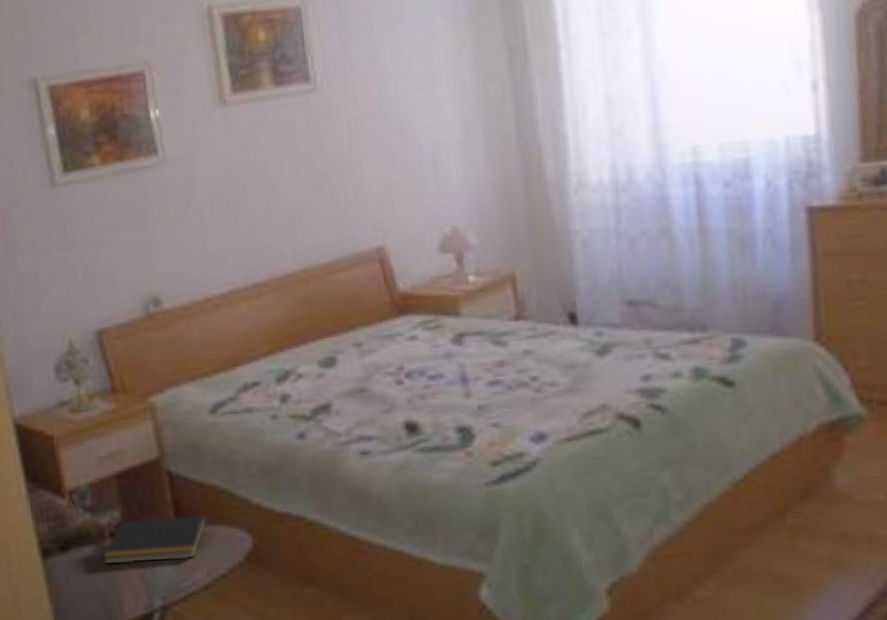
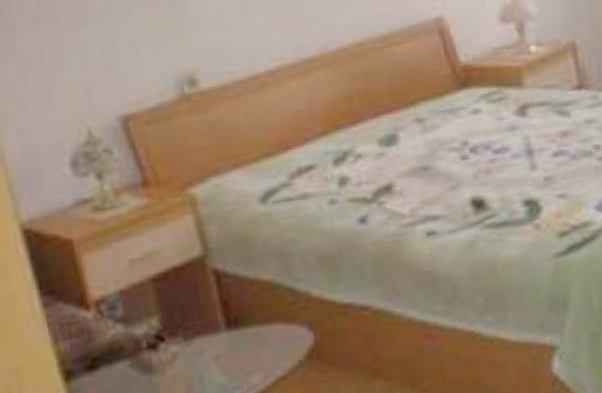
notepad: present [102,514,207,566] -> none [139,313,262,381]

